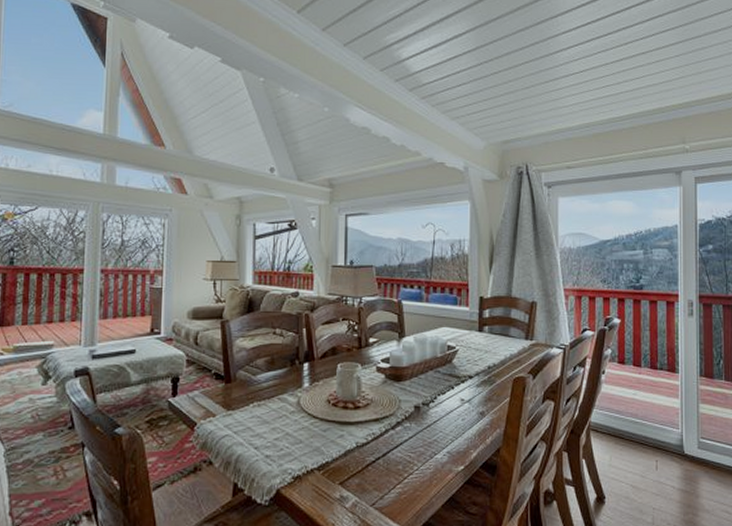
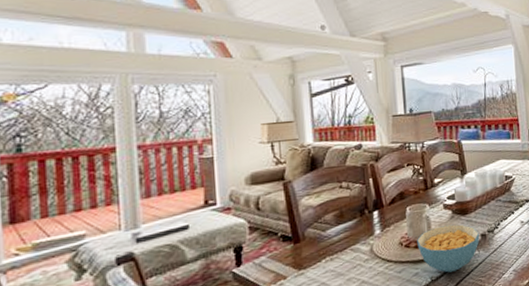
cereal bowl: none [345,390,413,441] -> present [417,224,480,273]

